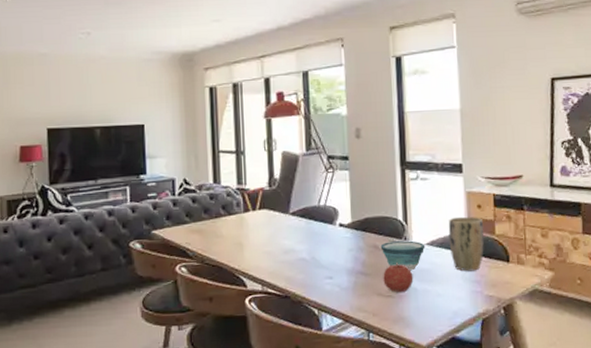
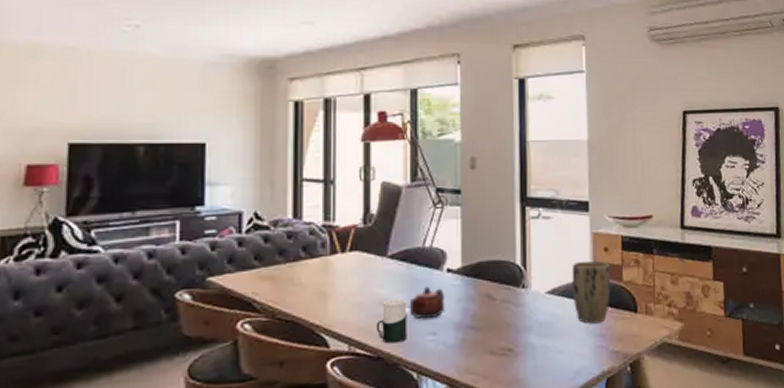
cup: none [283,249,309,285] -> present [376,299,407,344]
teapot: none [309,238,339,266] -> present [409,285,446,319]
bowl: present [380,240,425,271] -> none [494,288,546,324]
fruit: present [383,262,413,292] -> none [496,313,531,350]

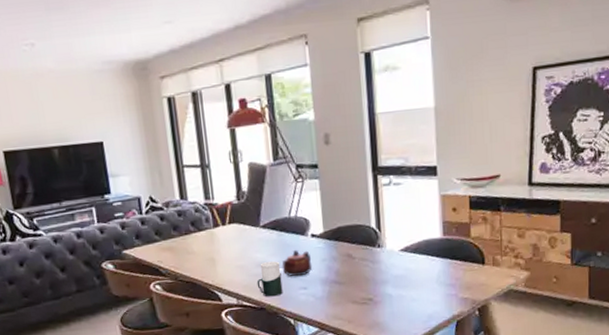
plant pot: present [572,261,611,324] -> none [422,220,459,276]

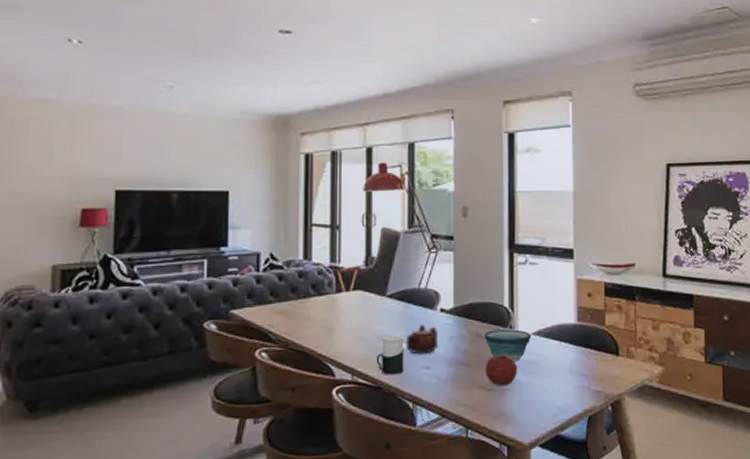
bowl: none [354,247,400,278] -> present [484,329,532,362]
fruit: none [357,269,388,299] -> present [485,352,518,385]

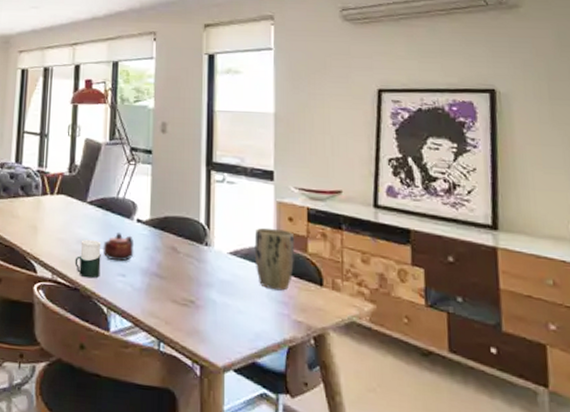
bowl: present [484,329,532,362] -> none [179,245,228,280]
fruit: present [485,352,518,385] -> none [179,268,213,302]
plant pot: none [556,305,594,364] -> present [254,227,295,291]

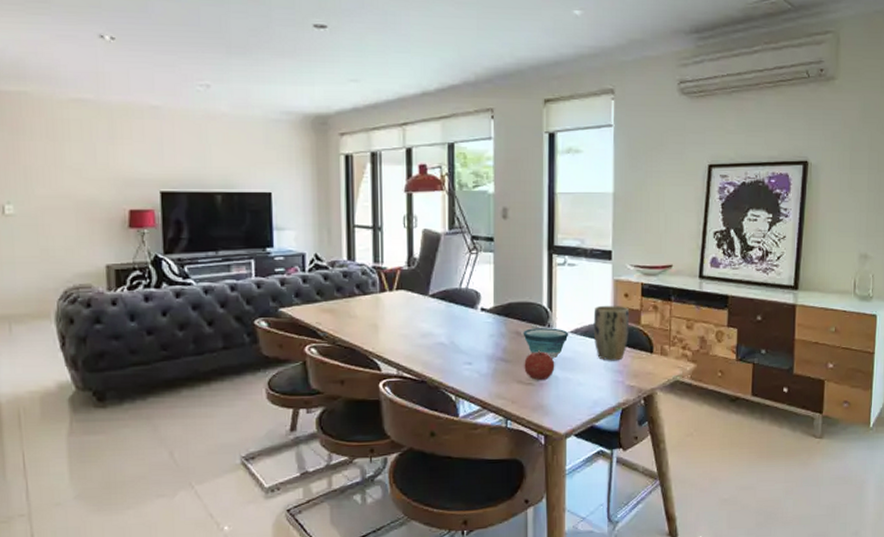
cup: present [74,240,102,279] -> none [420,333,447,370]
teapot: present [102,231,134,262] -> none [448,322,480,351]
bowl: none [179,245,228,280] -> present [523,328,569,359]
fruit: none [179,268,213,302] -> present [524,349,555,380]

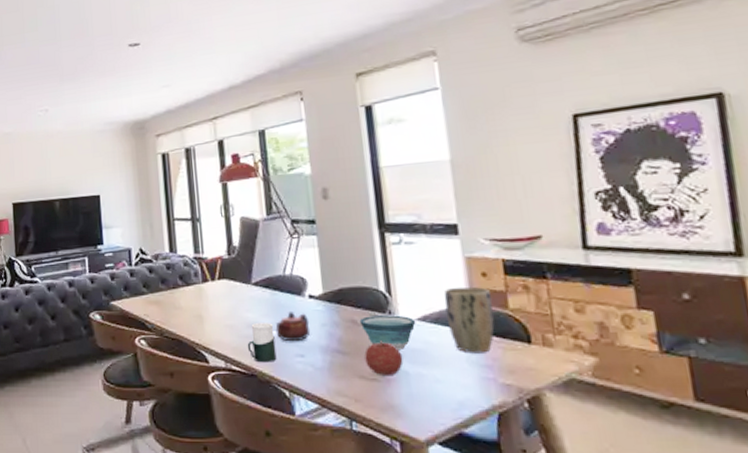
cup: none [420,333,447,370] -> present [247,323,277,363]
teapot: none [448,322,480,351] -> present [275,311,311,342]

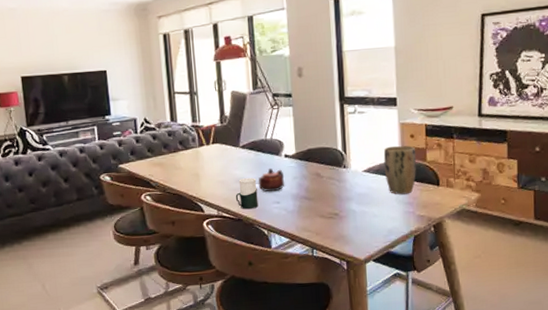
bowl: present [359,315,416,351] -> none [322,168,363,195]
fruit: present [364,339,403,375] -> none [325,187,352,214]

